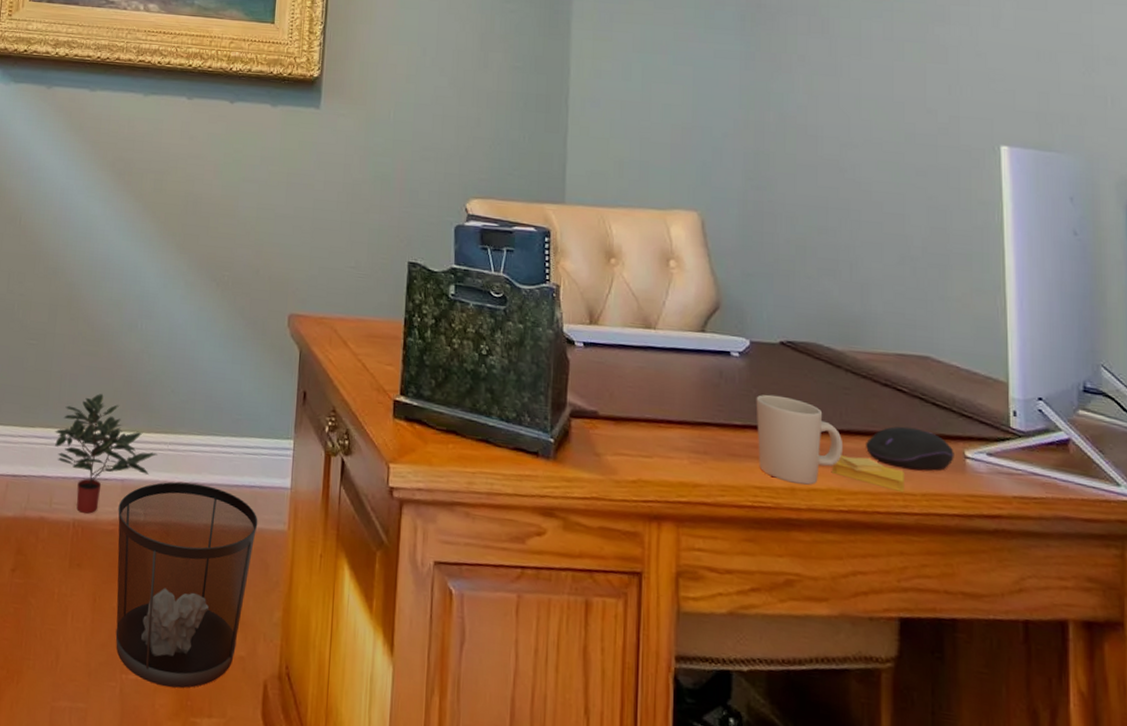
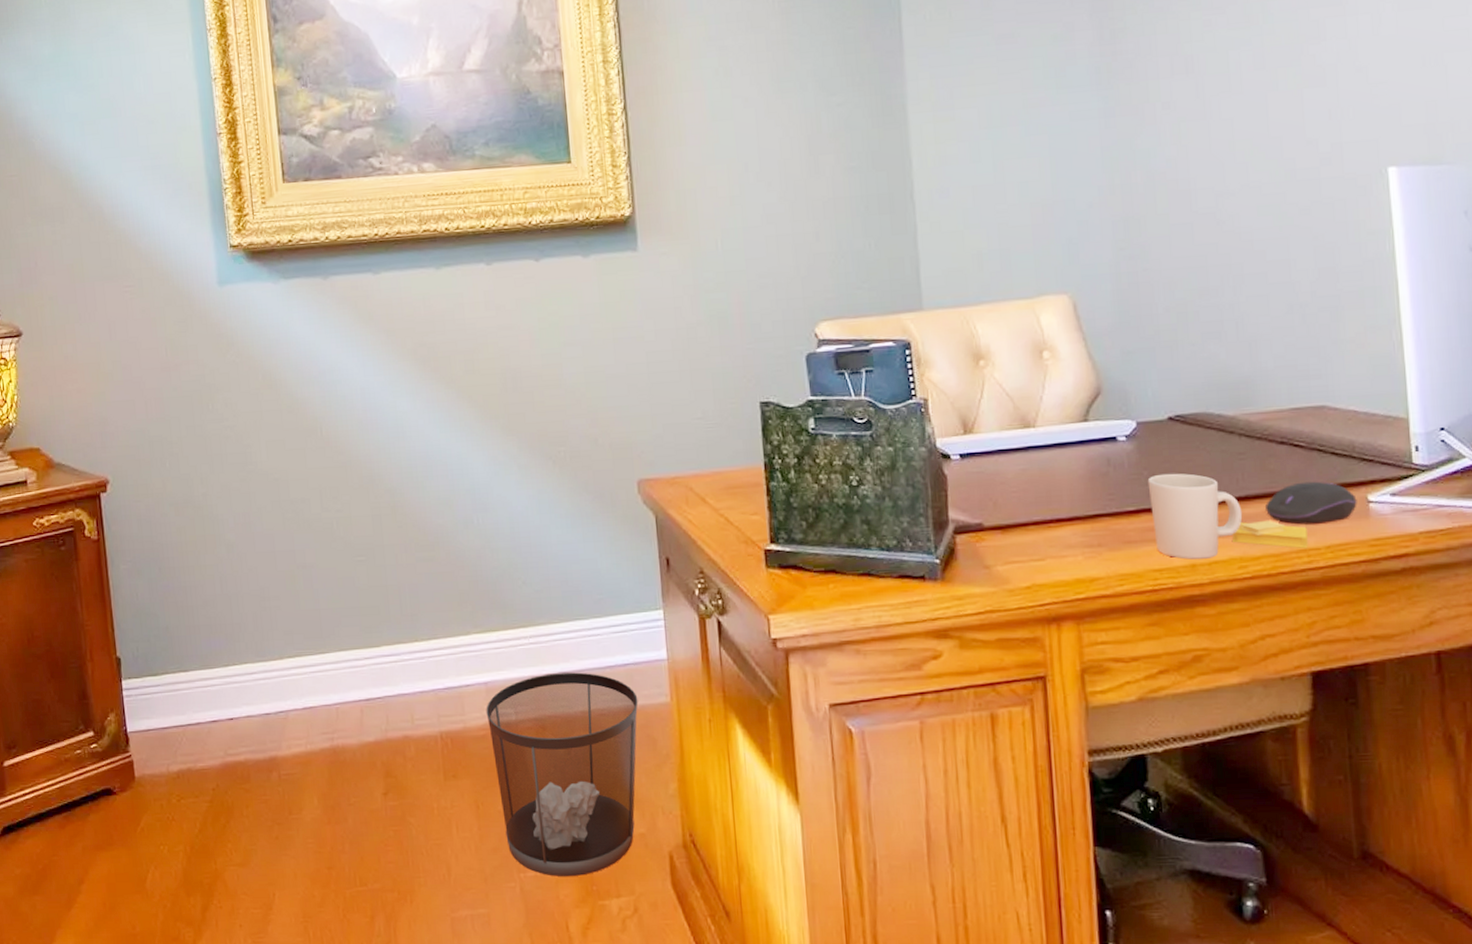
potted plant: present [55,393,158,514] -> none [403,598,519,724]

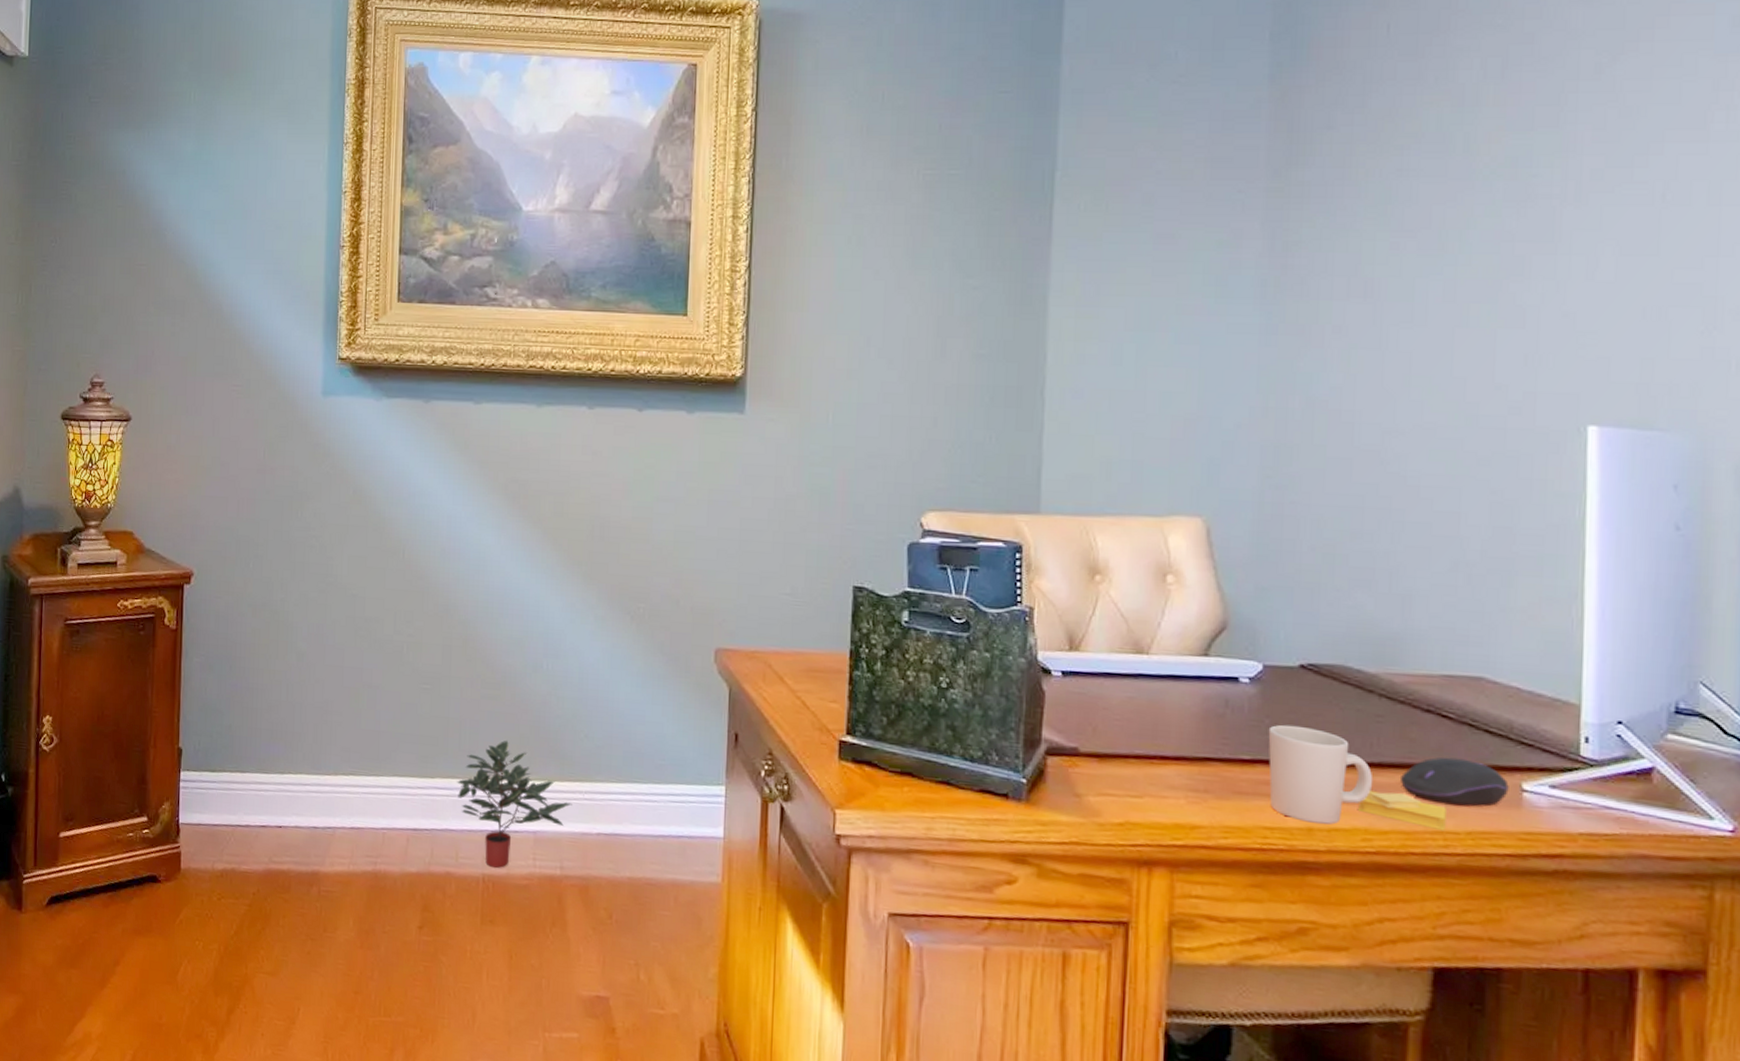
potted plant: none [403,598,519,724] -> present [457,740,572,868]
waste bin: present [486,672,638,877] -> none [531,833,688,1047]

